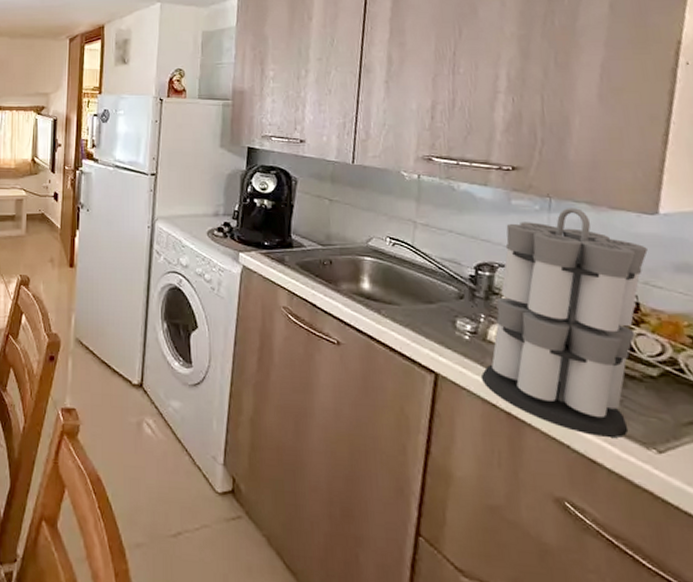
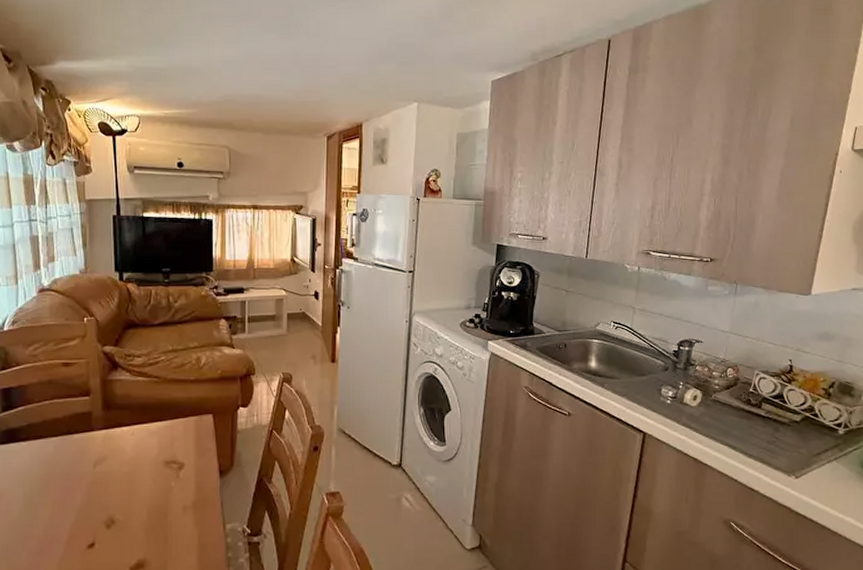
spice rack: present [480,208,648,439] -> none [677,292,801,471]

